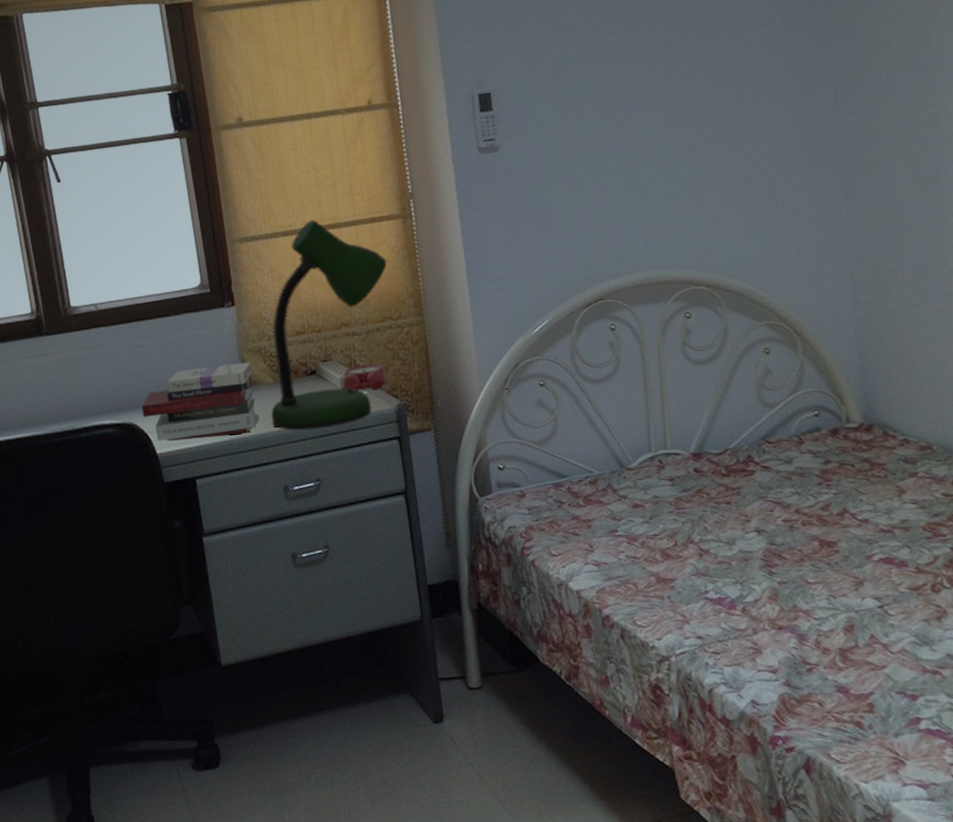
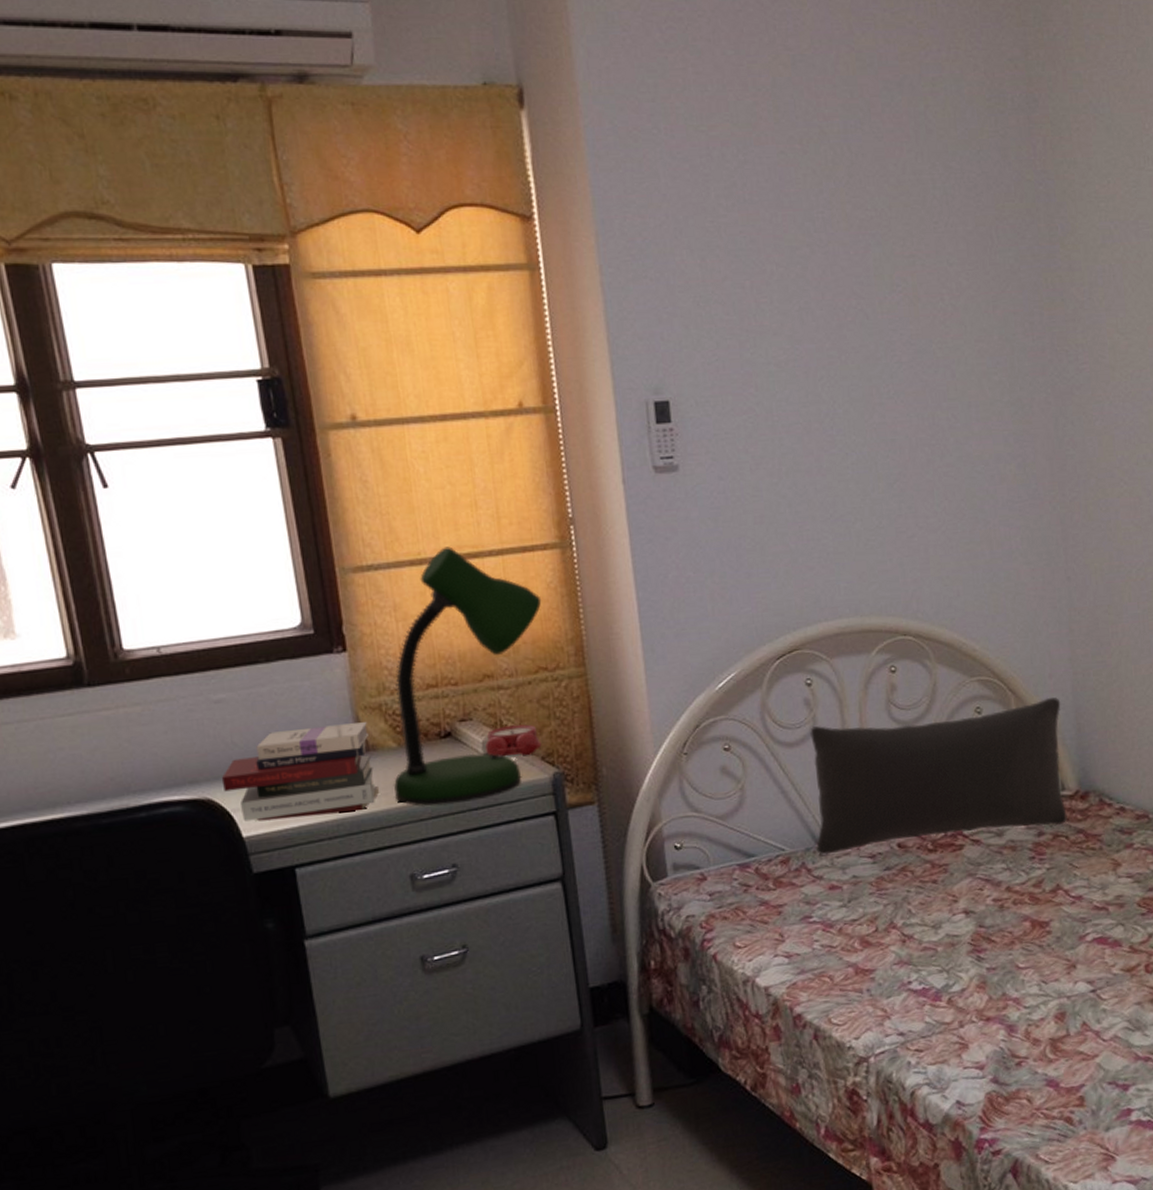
pillow: none [614,339,853,477] -> present [810,697,1067,855]

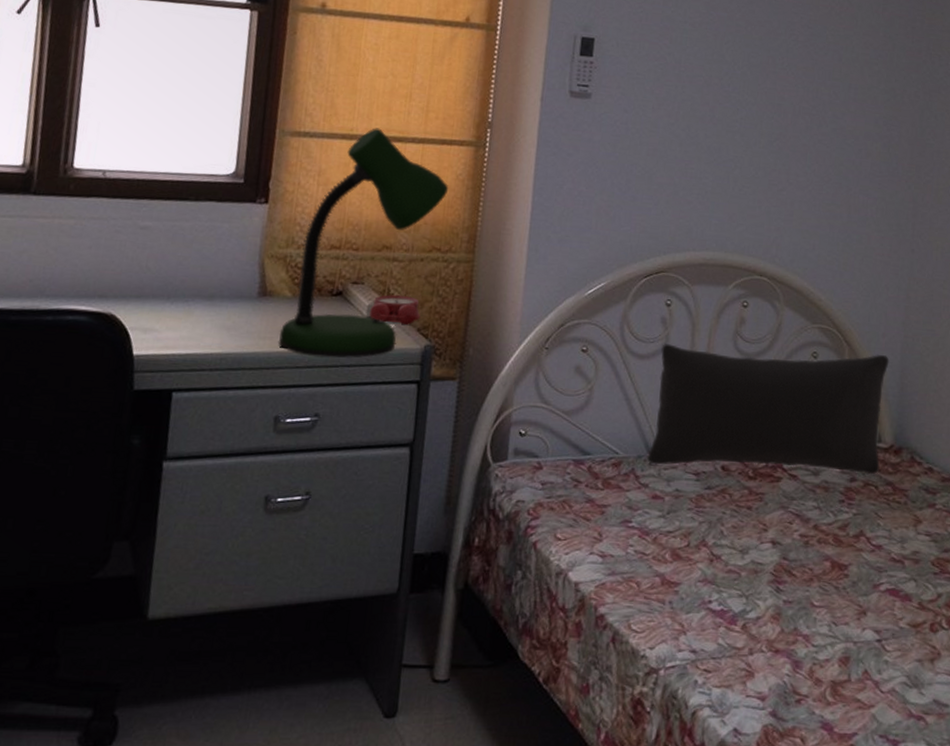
books: present [221,722,380,822] -> none [127,264,270,349]

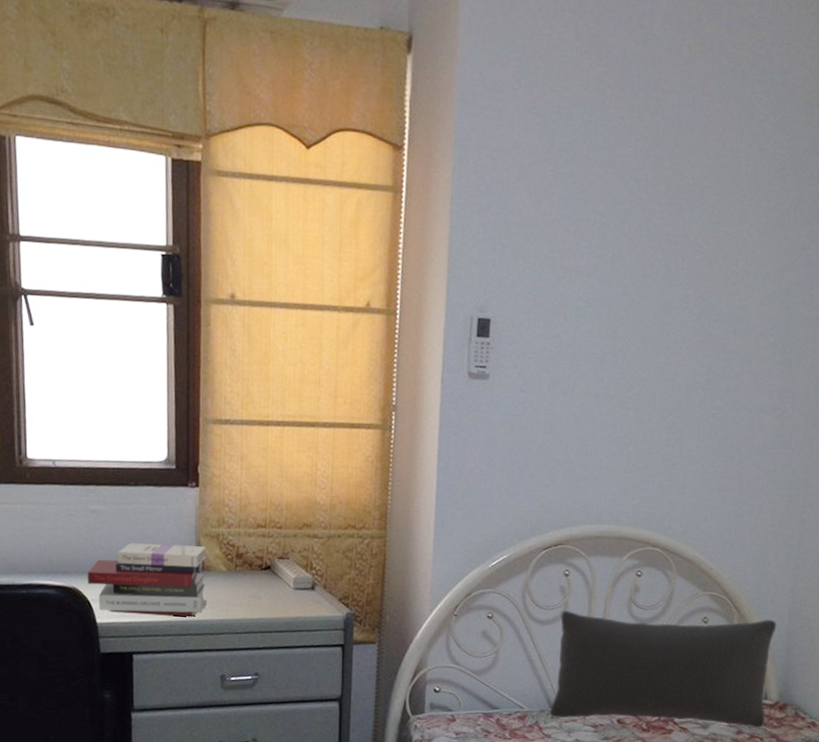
books: none [127,264,270,349] -> present [87,543,208,618]
desk lamp: present [278,128,449,359] -> none [218,414,360,625]
alarm clock: present [369,294,421,325] -> none [296,568,341,595]

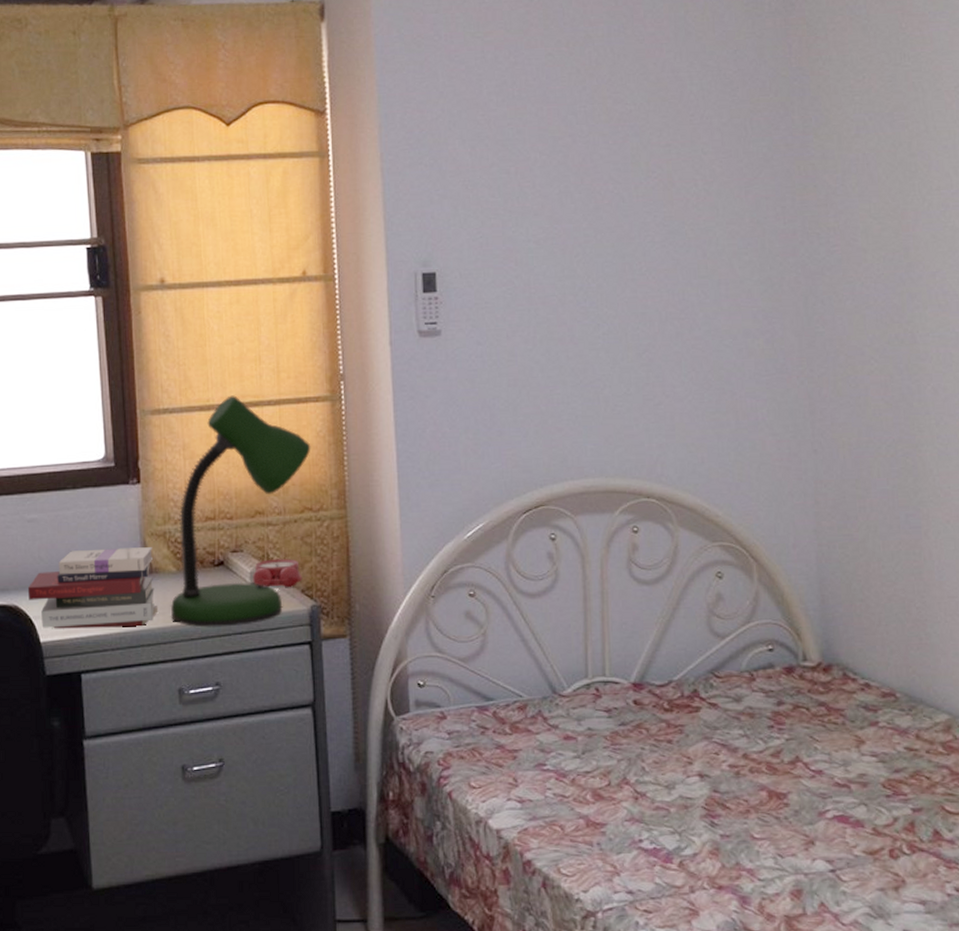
desk lamp: none [218,414,360,625] -> present [170,395,311,628]
alarm clock: none [296,568,341,595] -> present [253,559,303,587]
pillow: present [549,611,777,728] -> none [552,567,809,705]

